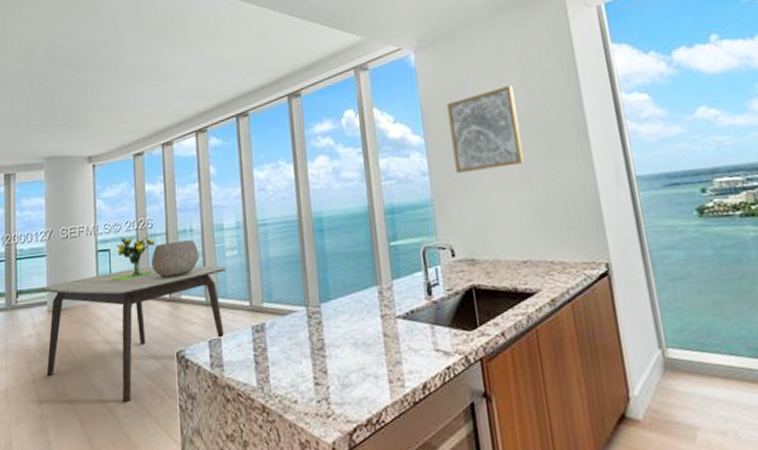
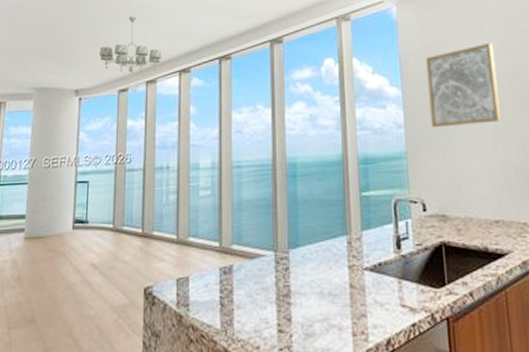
dining table: present [40,265,227,404] -> none [17,201,200,336]
chandelier: none [110,77,177,136] -> present [99,16,163,73]
bouquet: present [110,236,155,281] -> none [86,169,132,213]
ceramic pot: present [152,240,199,279] -> none [127,177,174,214]

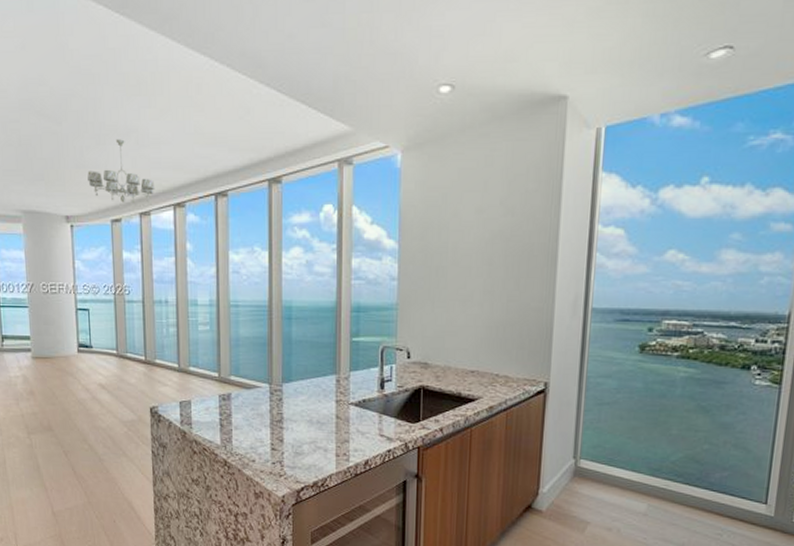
wall art: present [426,43,502,128] -> none [423,202,495,283]

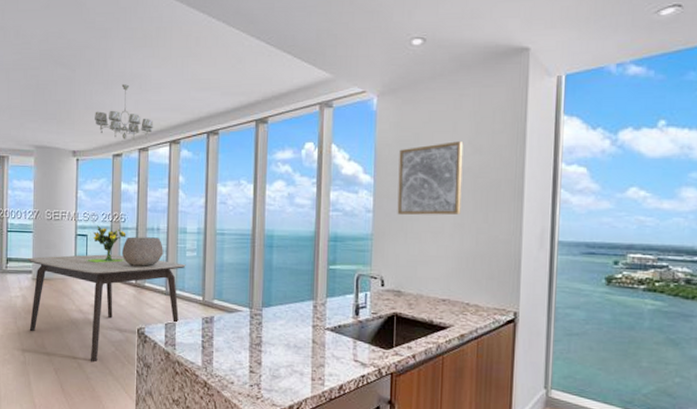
dining table: none [24,330,199,444] -> present [27,254,186,363]
bouquet: none [89,298,132,339] -> present [86,225,126,263]
ceramic pot: none [129,310,173,343] -> present [122,236,163,267]
wall art: none [423,202,495,283] -> present [397,141,464,216]

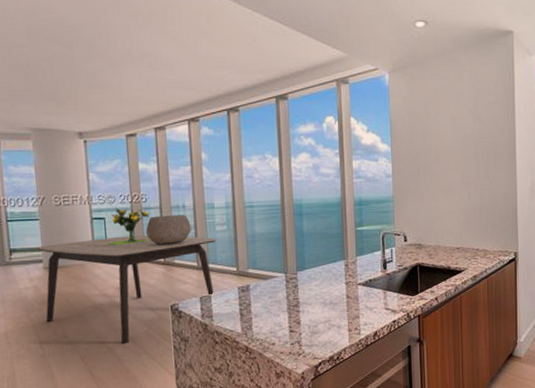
chandelier: present [95,84,154,140] -> none [101,63,170,119]
wall art: present [397,141,464,216] -> none [412,112,467,178]

